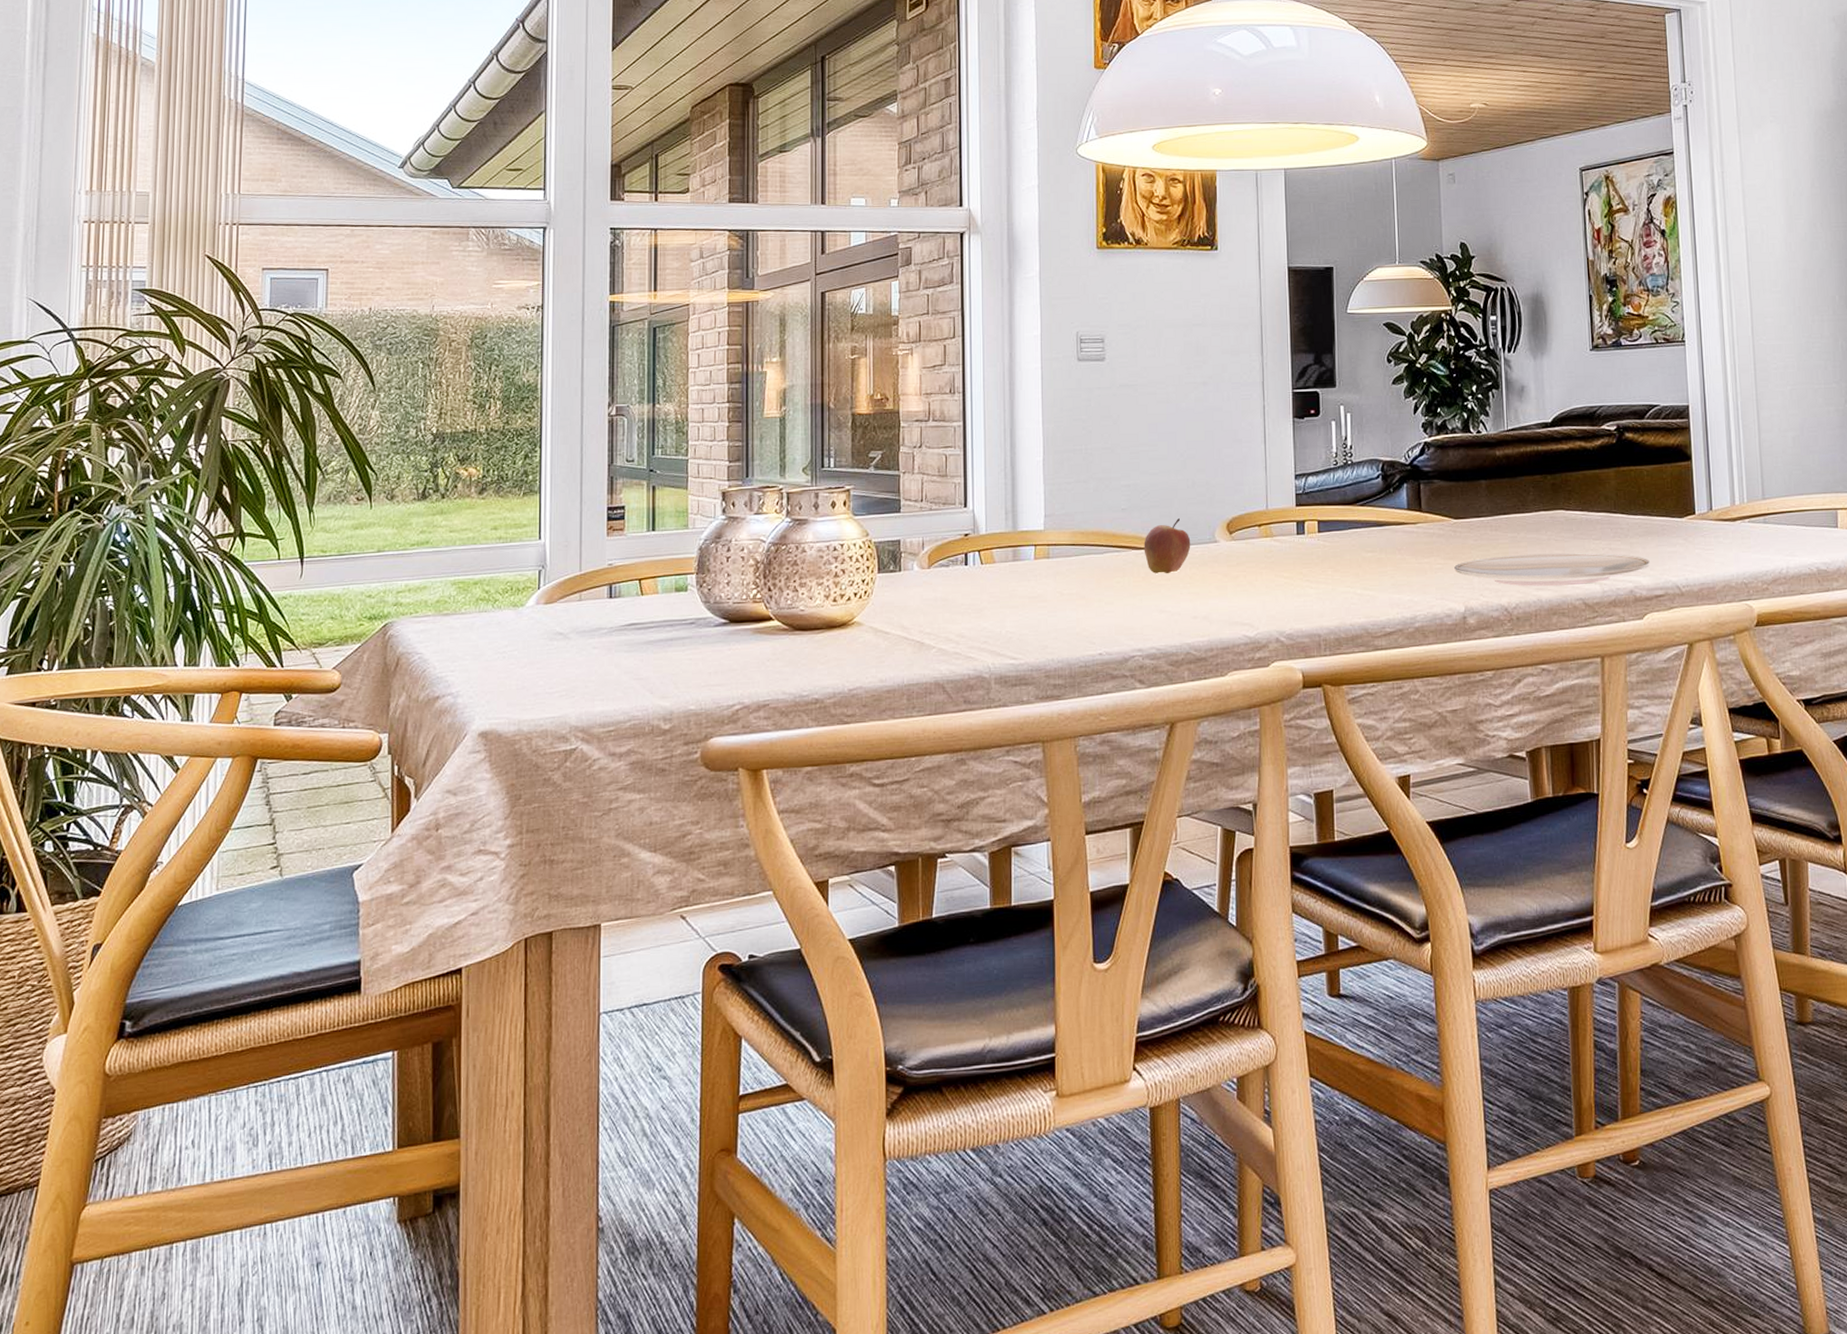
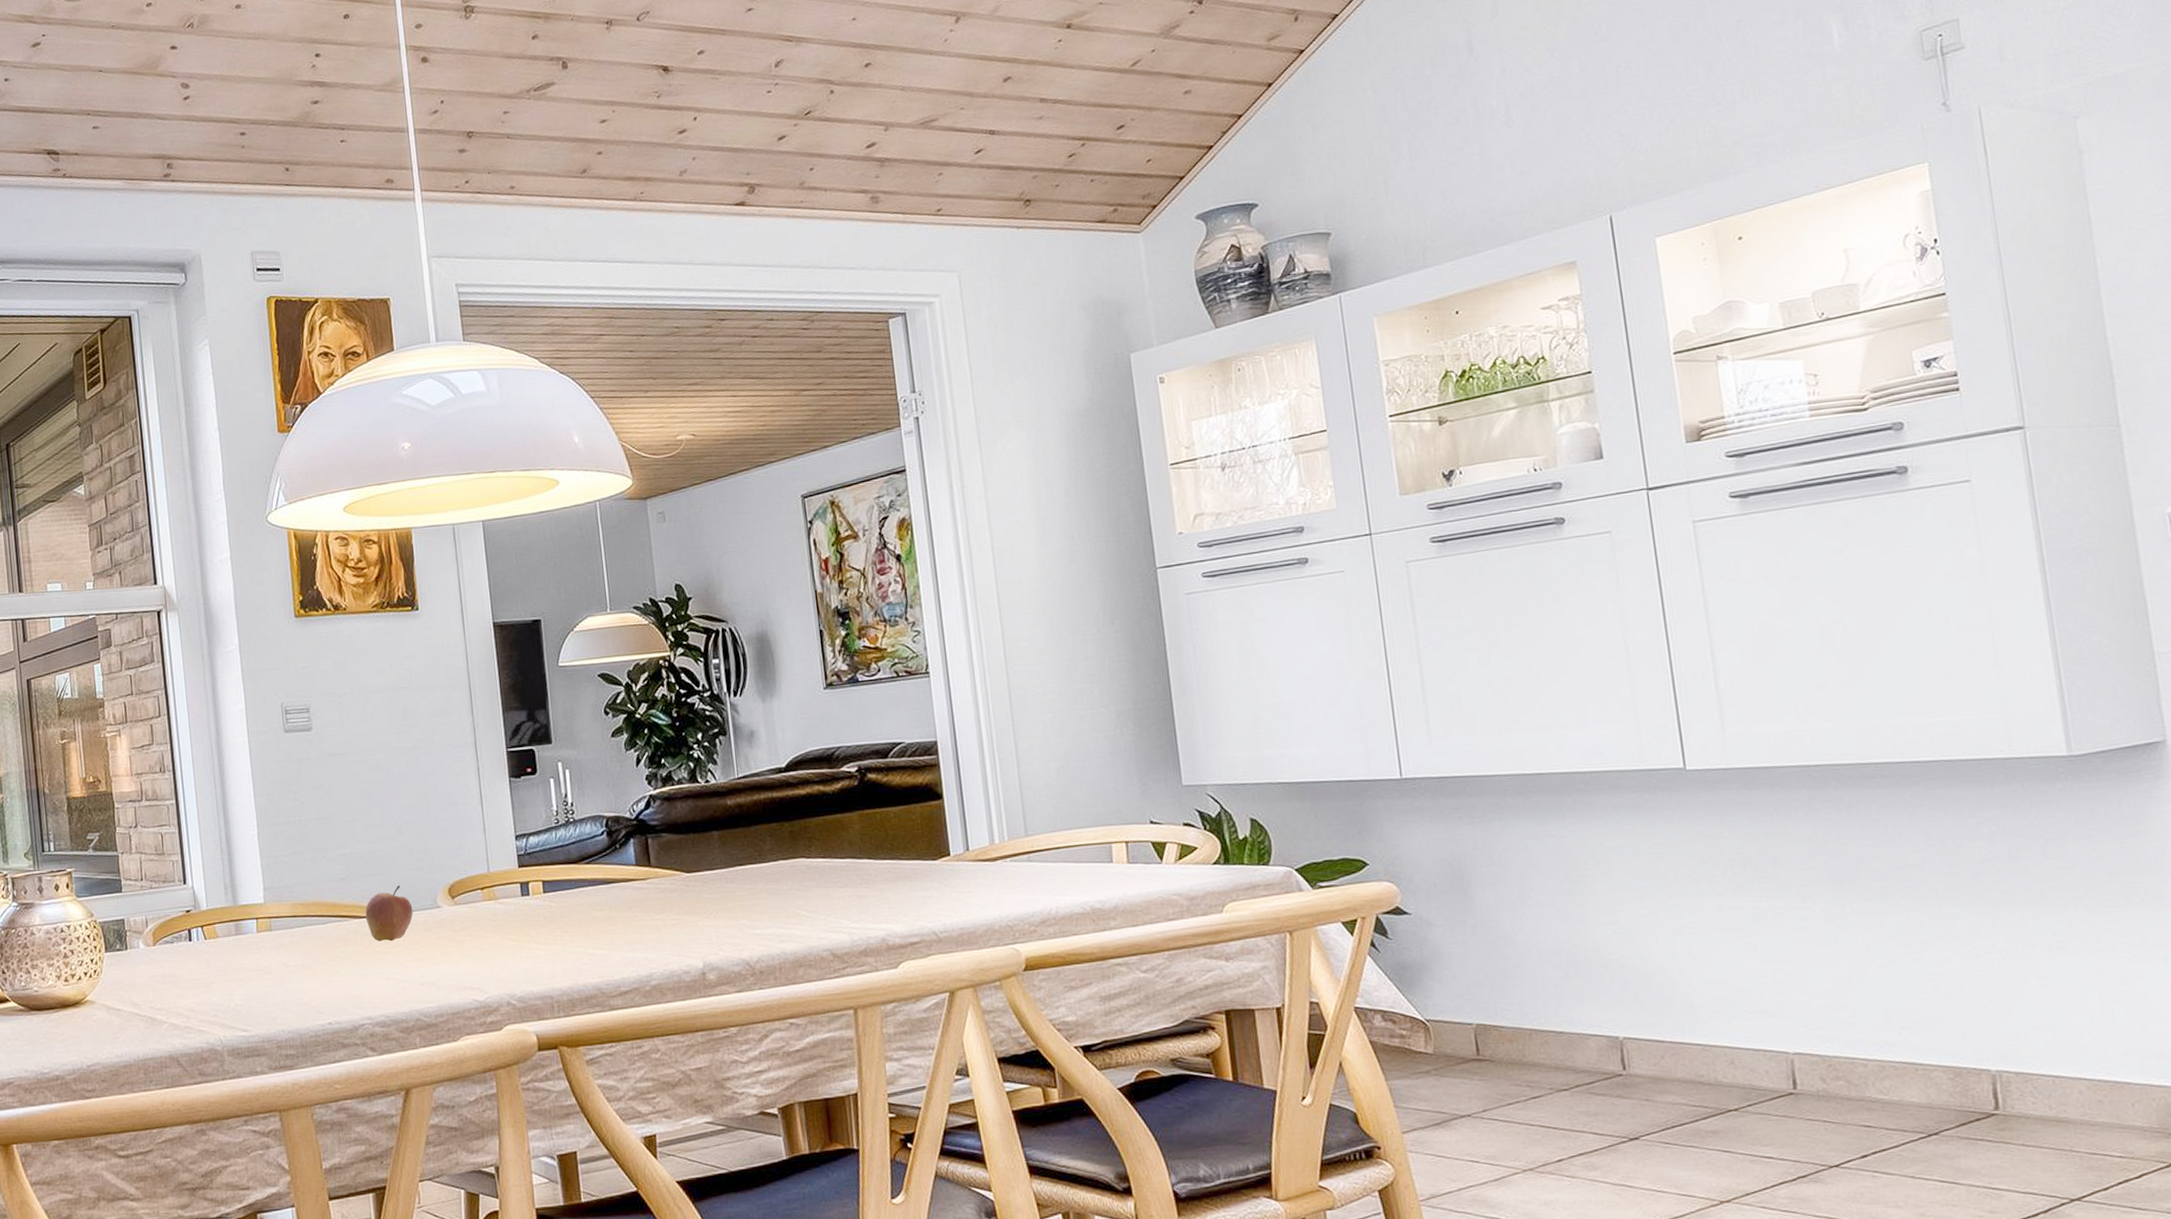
plate: present [1454,552,1650,587] -> none [690,901,902,939]

